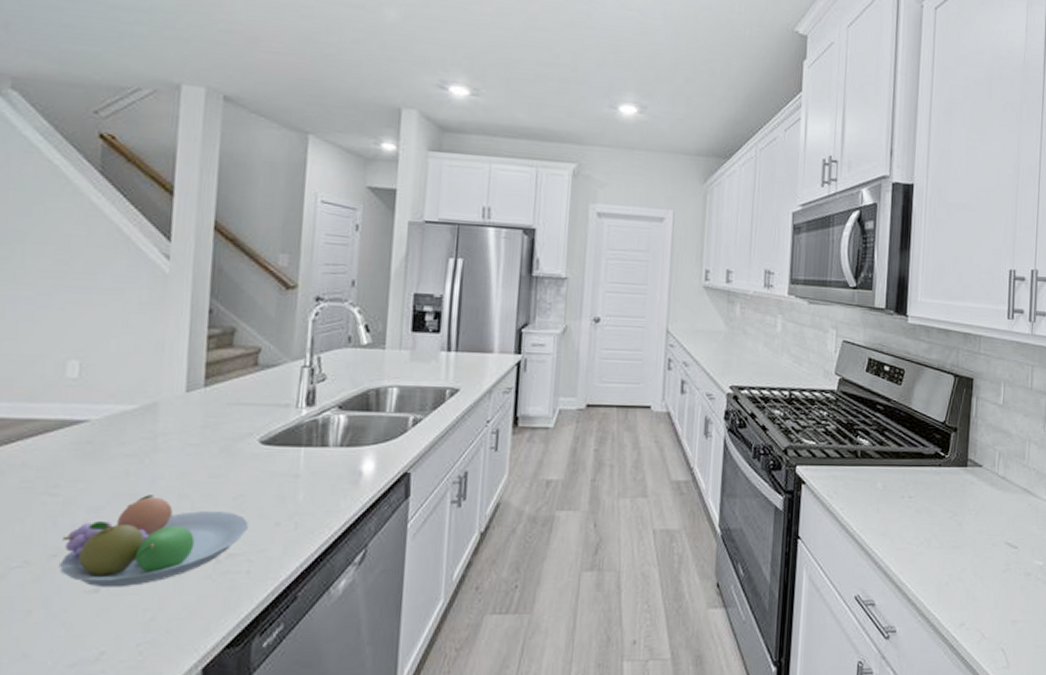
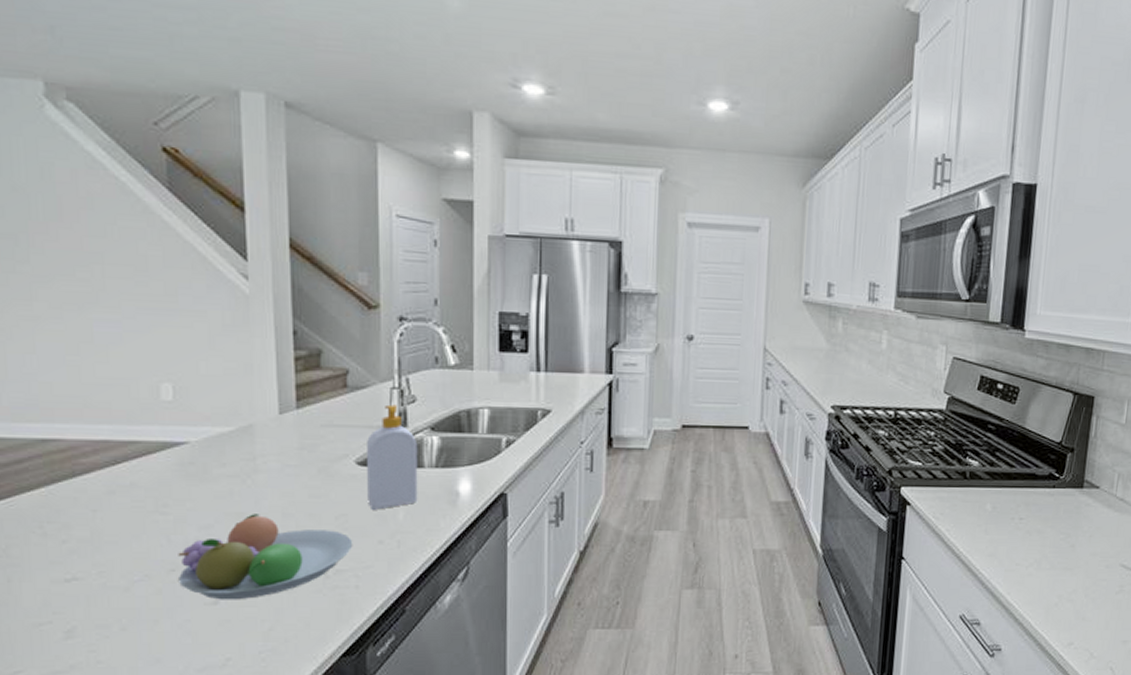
soap bottle: none [268,383,324,490] -> present [367,404,418,510]

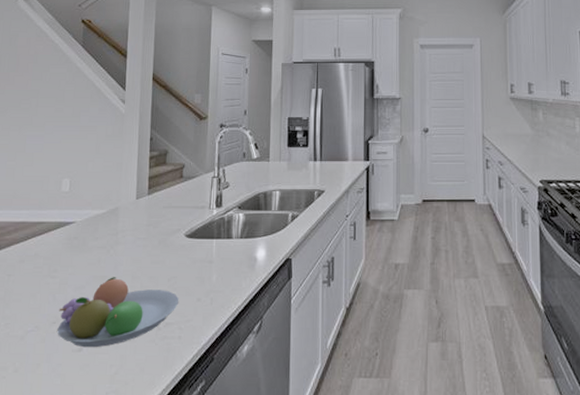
soap bottle: present [367,404,418,510] -> none [191,190,229,273]

